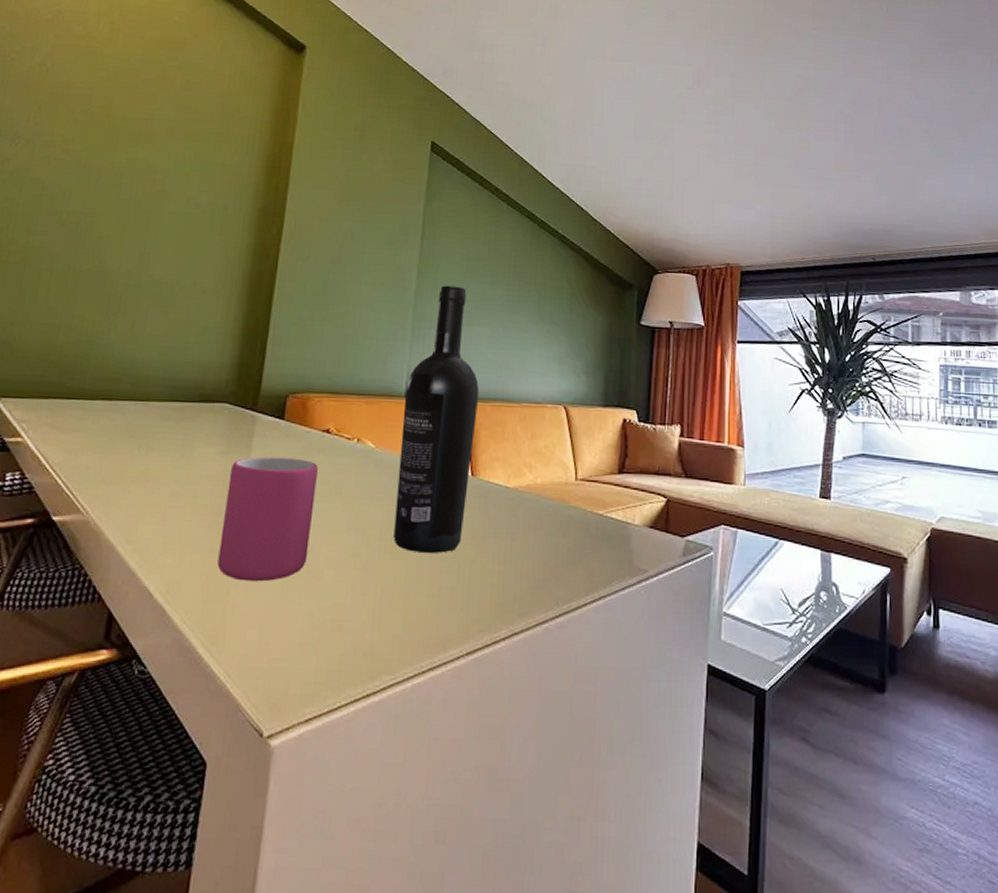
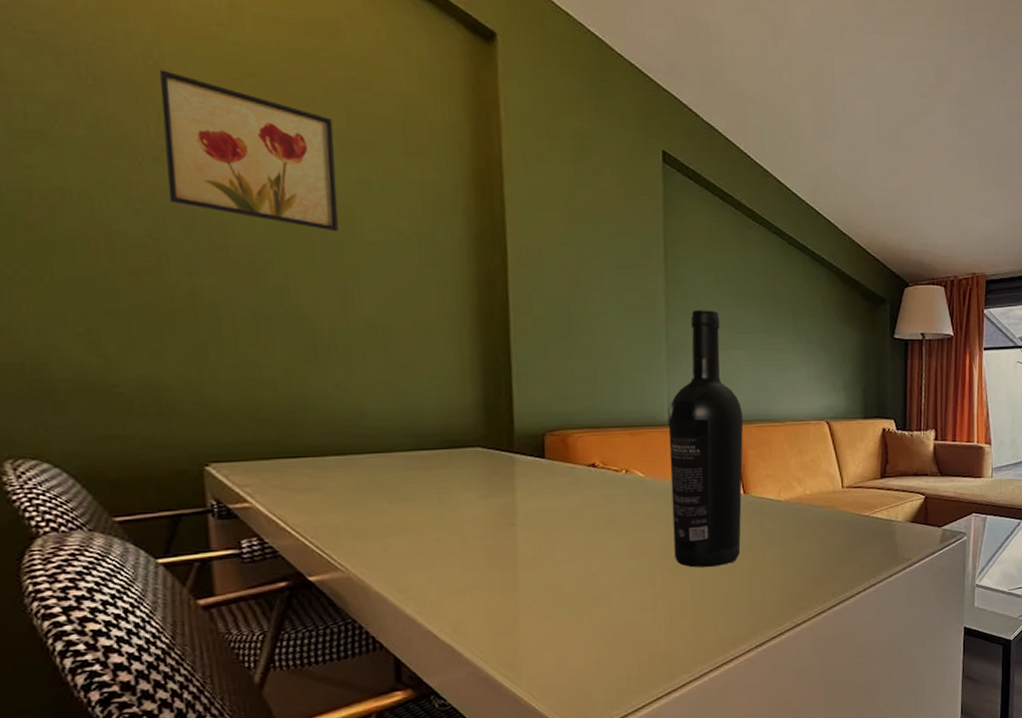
wall art: none [29,75,165,203] -> present [159,70,338,232]
mug: present [217,456,318,582] -> none [496,494,592,613]

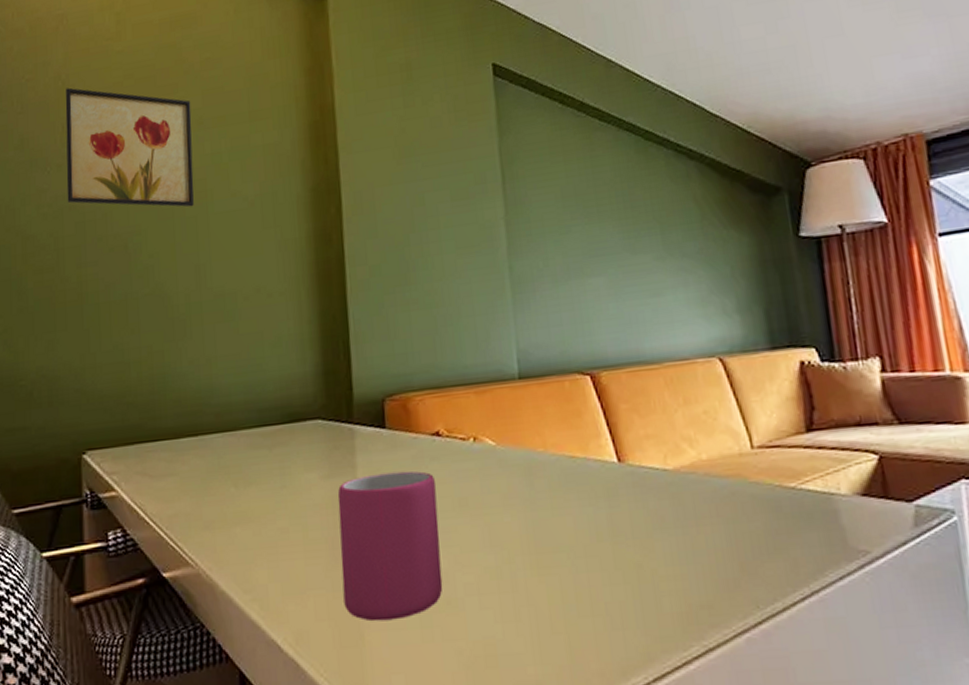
mug: none [496,494,592,613] -> present [337,470,443,622]
wine bottle: present [668,310,744,568] -> none [518,232,621,564]

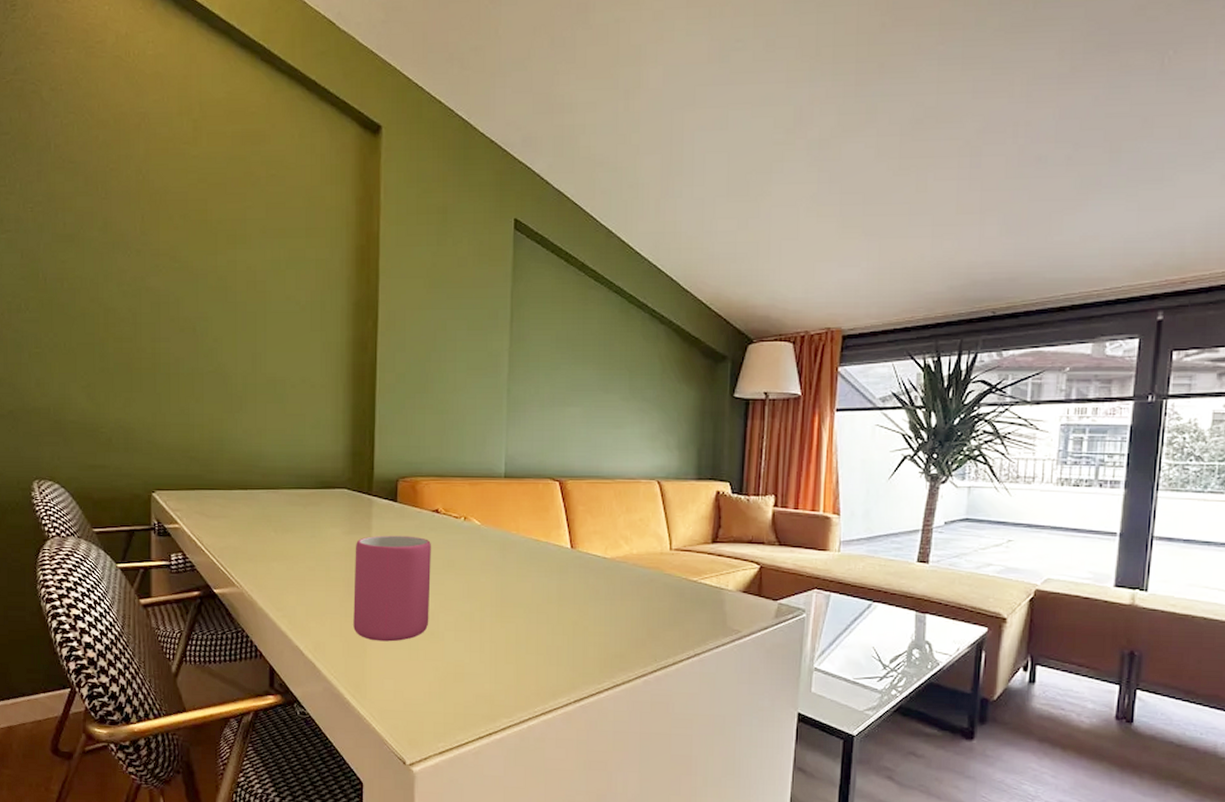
wall art: present [65,87,194,207] -> none [144,182,256,304]

